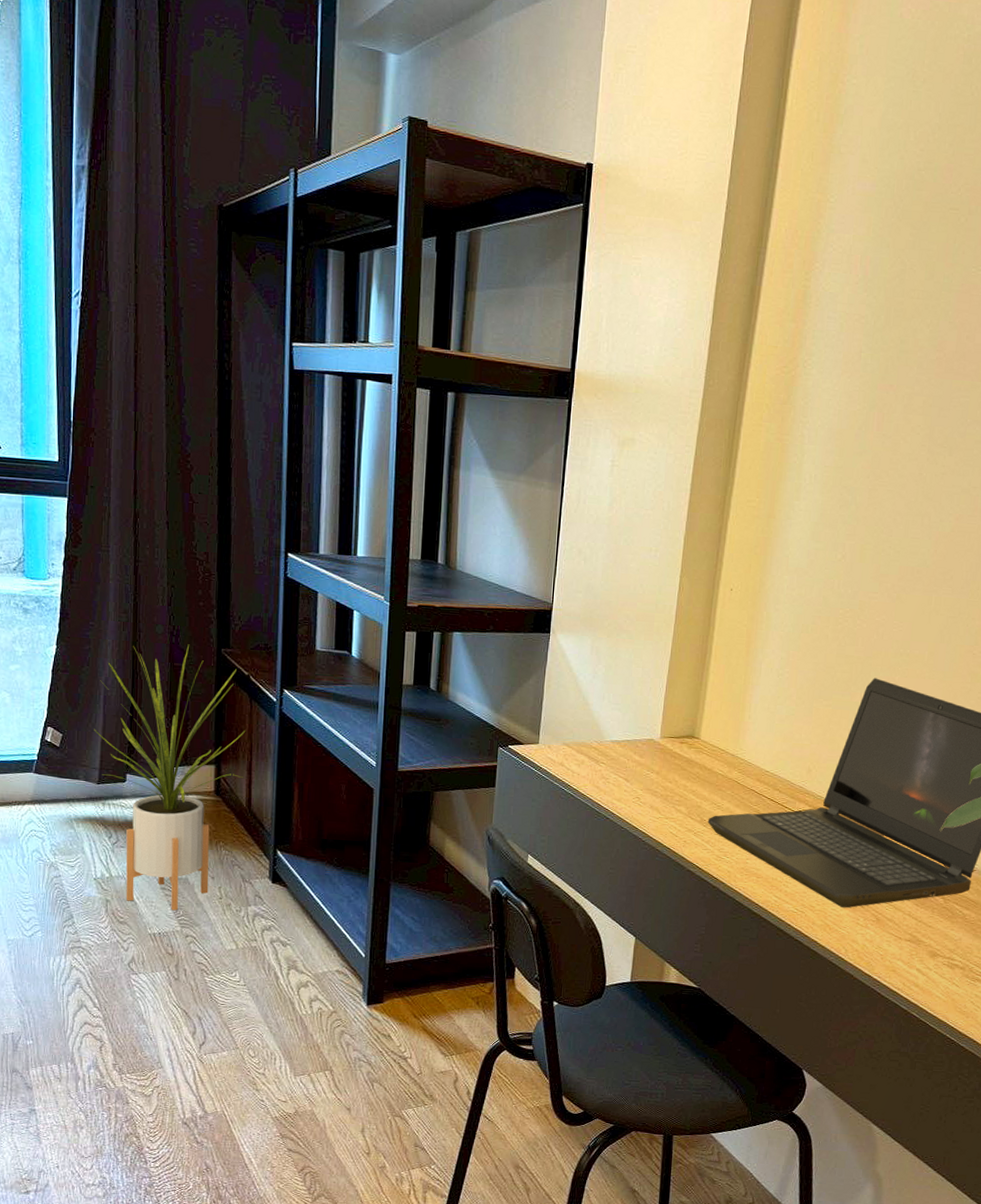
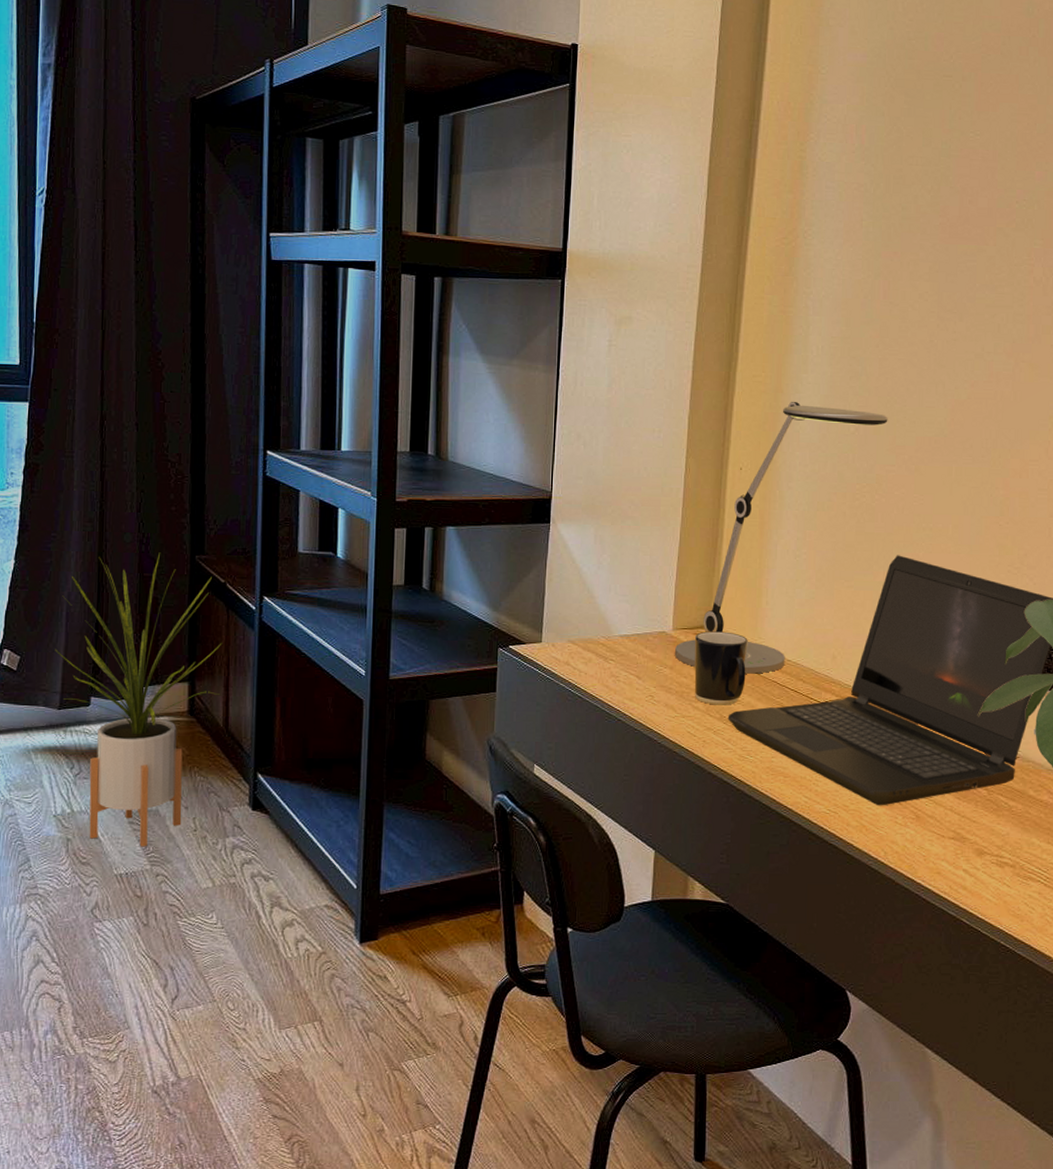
desk lamp: none [661,527,874,782] -> present [674,402,888,674]
mug: none [678,740,730,810] -> present [694,631,748,705]

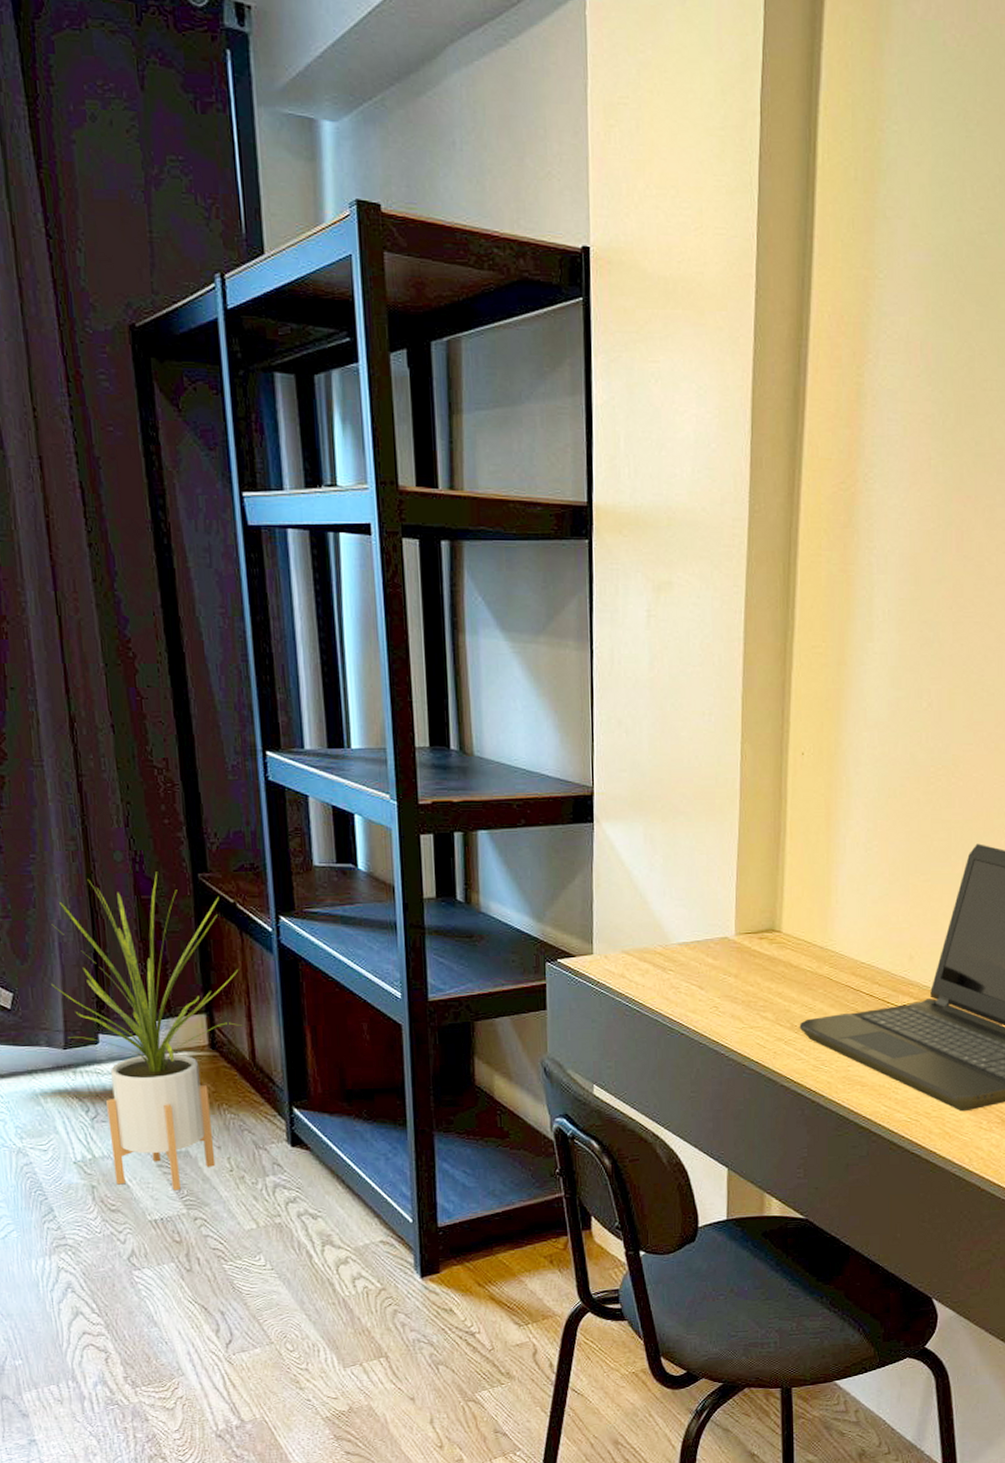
desk lamp: present [674,402,888,674] -> none [738,675,964,979]
mug: present [694,631,748,705] -> none [760,934,818,1014]

